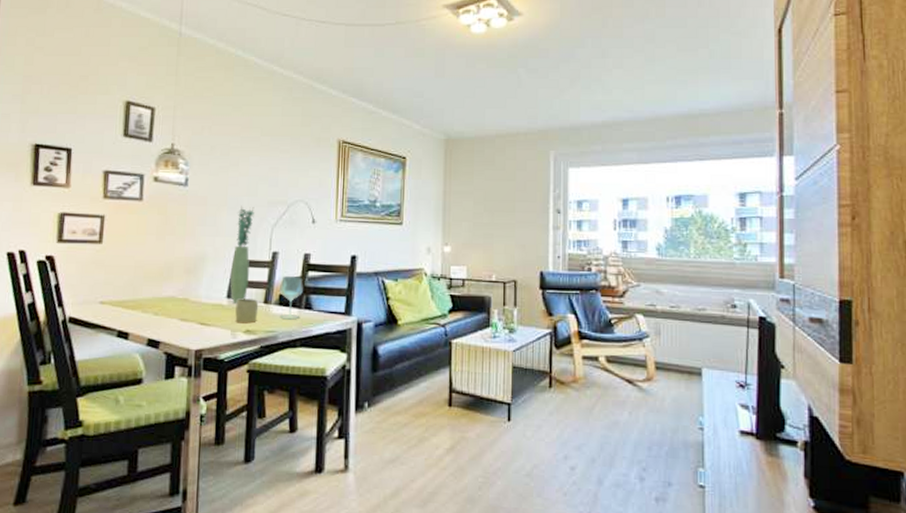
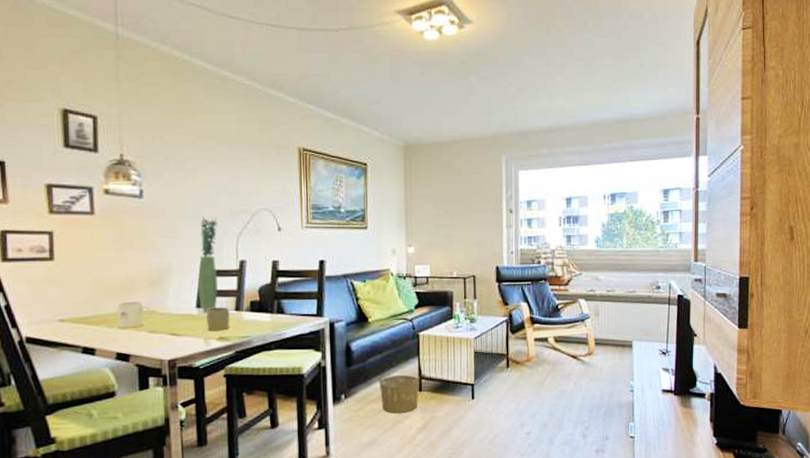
mug: none [151,287,184,314] -> present [116,301,152,328]
wine glass: present [279,276,303,320] -> none [249,283,274,325]
basket: none [405,385,451,429] -> present [378,374,420,413]

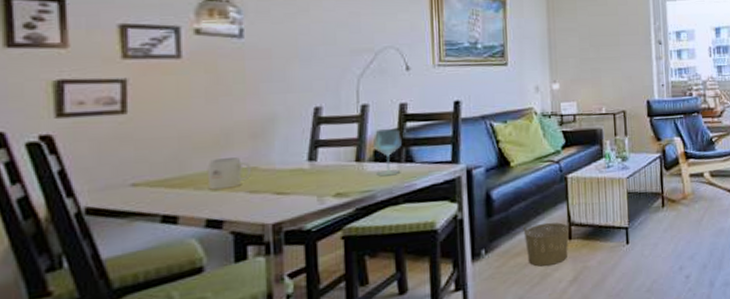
vase: present [198,216,218,314] -> none [311,56,335,168]
mug: present [206,307,230,331] -> none [320,158,350,187]
wine glass: none [249,283,274,325] -> present [372,129,402,177]

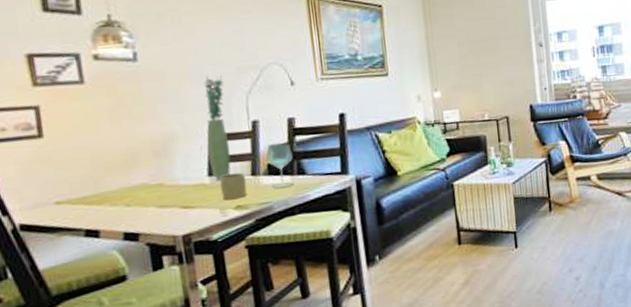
mug: present [207,156,252,190] -> none [119,174,159,206]
vase: none [311,56,335,168] -> present [204,76,231,182]
mug: none [320,158,350,187] -> present [219,172,247,201]
basket: present [523,222,570,267] -> none [414,228,459,271]

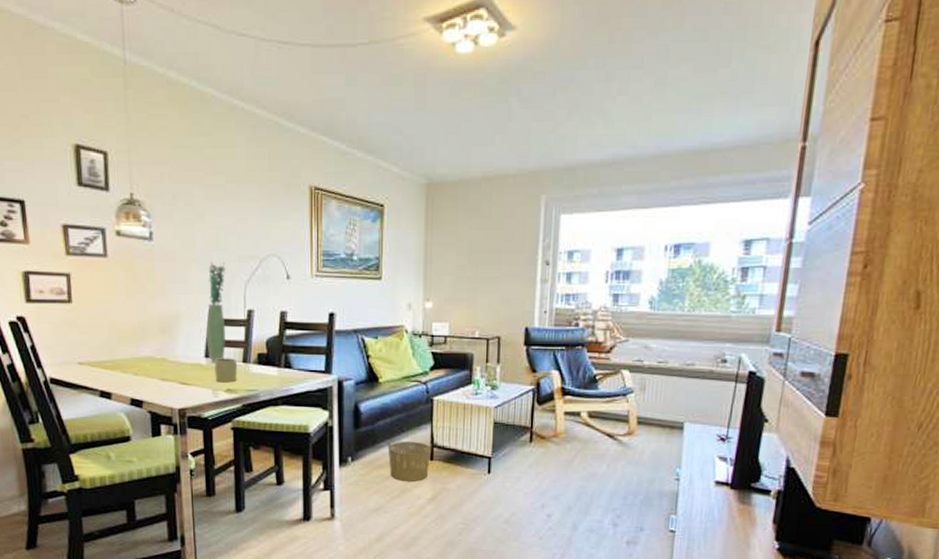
wine glass: present [265,143,293,189] -> none [257,335,281,379]
basket: none [414,228,459,271] -> present [387,441,432,481]

